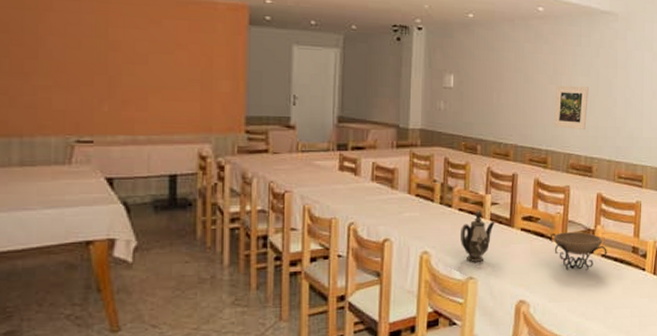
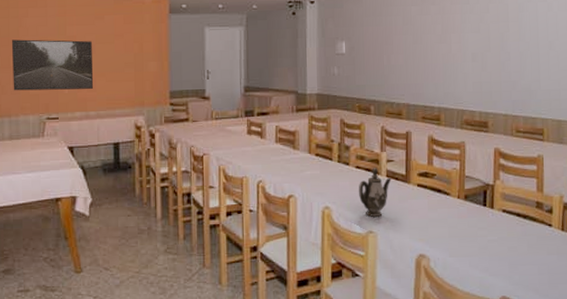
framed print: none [26,38,145,108] -> present [11,39,94,91]
decorative bowl: present [549,232,607,271] -> none [447,187,509,226]
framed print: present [554,85,589,129] -> none [445,43,480,86]

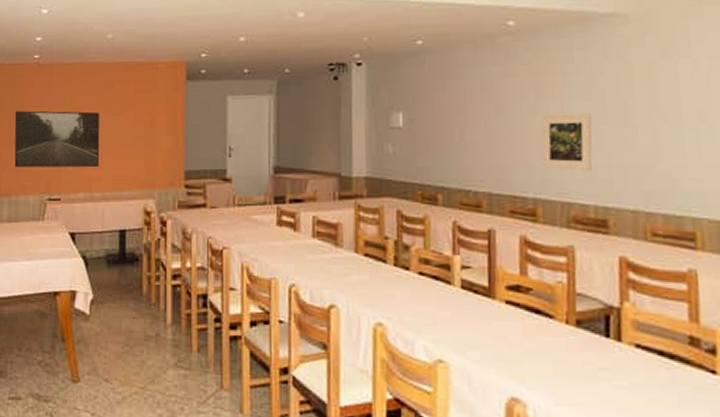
teapot: present [358,167,392,217] -> none [422,274,468,341]
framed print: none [445,43,480,86] -> present [541,113,593,170]

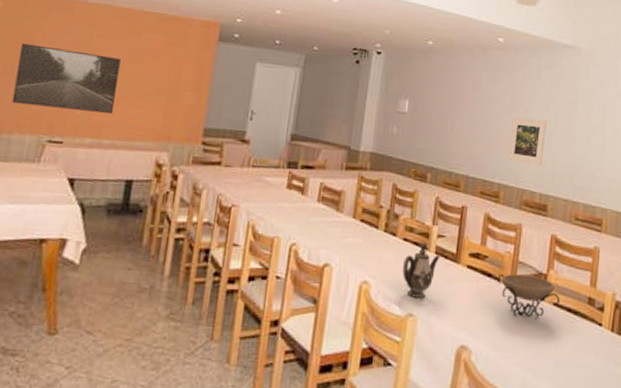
teapot: none [422,274,468,341] -> present [402,241,440,298]
decorative bowl: none [549,309,645,366] -> present [497,274,560,320]

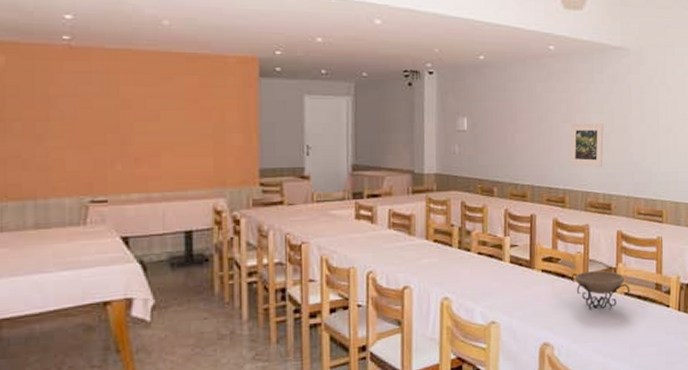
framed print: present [11,43,121,114] -> none [37,100,158,166]
teapot: present [402,241,440,298] -> none [480,252,515,306]

